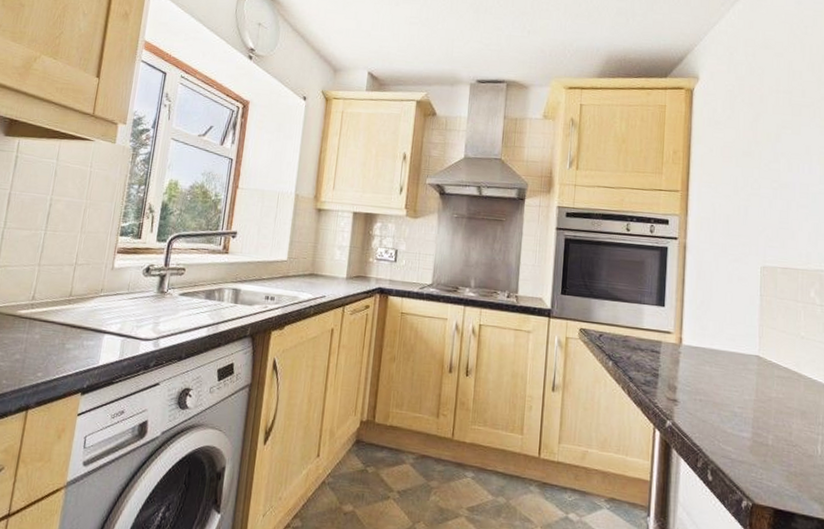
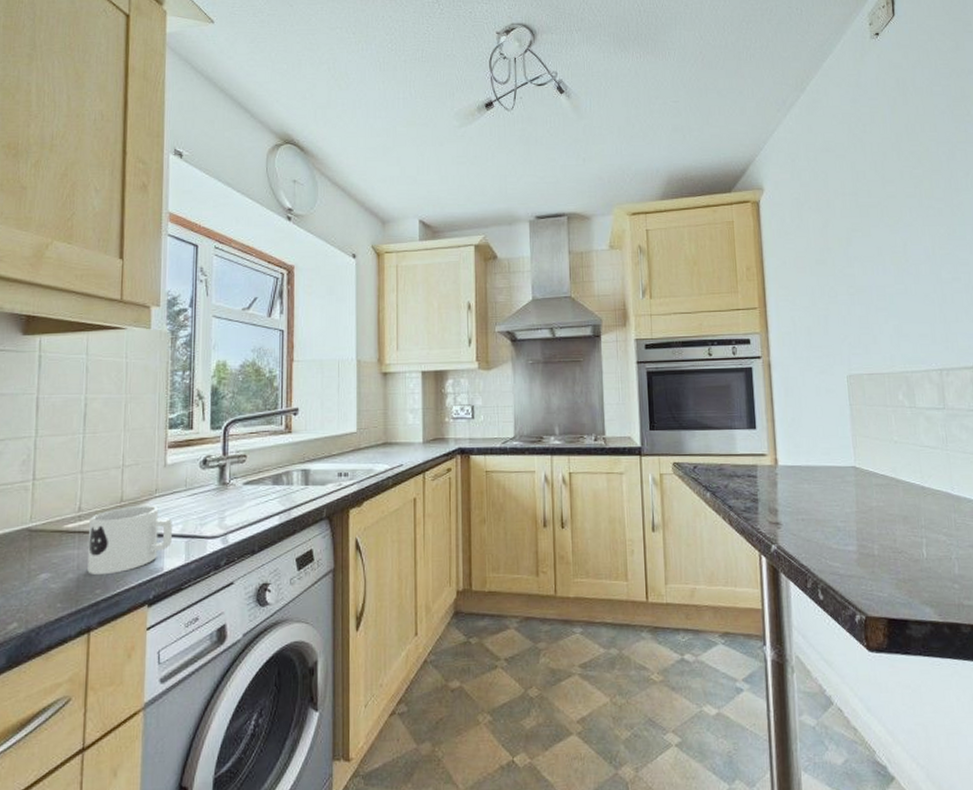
mug: none [33,301,112,361] -> present [87,504,172,576]

